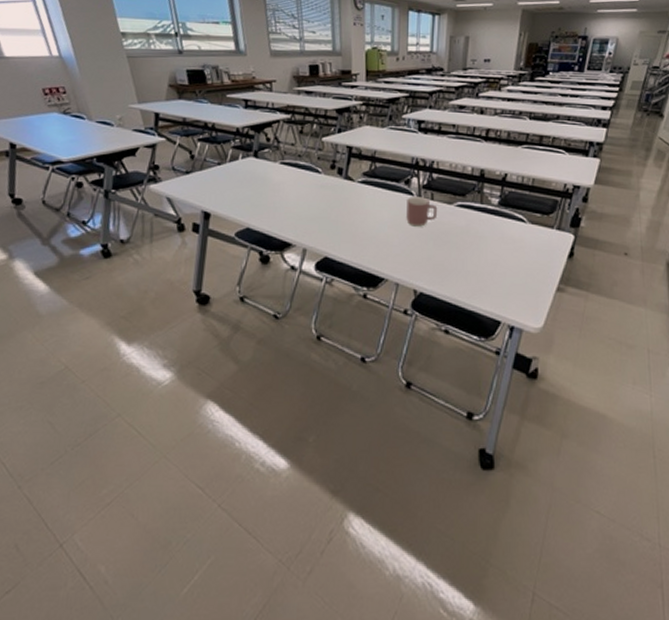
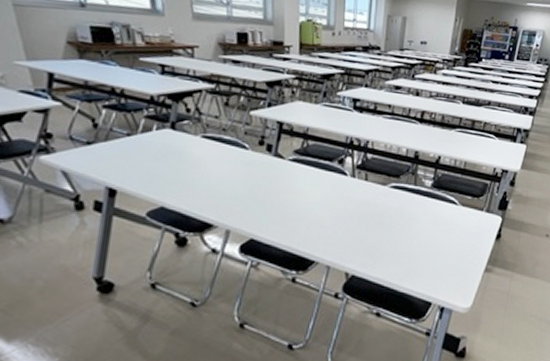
mug: present [406,196,438,227] -> none [339,176,372,208]

